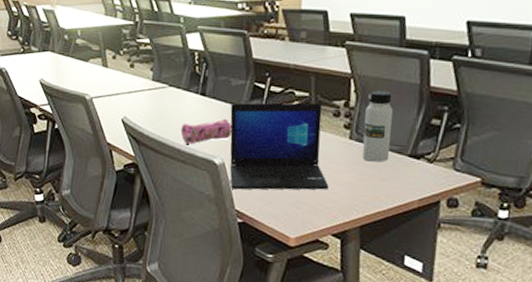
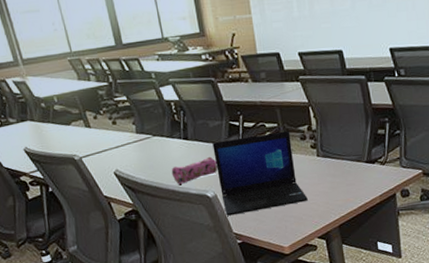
water bottle: present [361,90,394,162] -> none [325,113,351,172]

